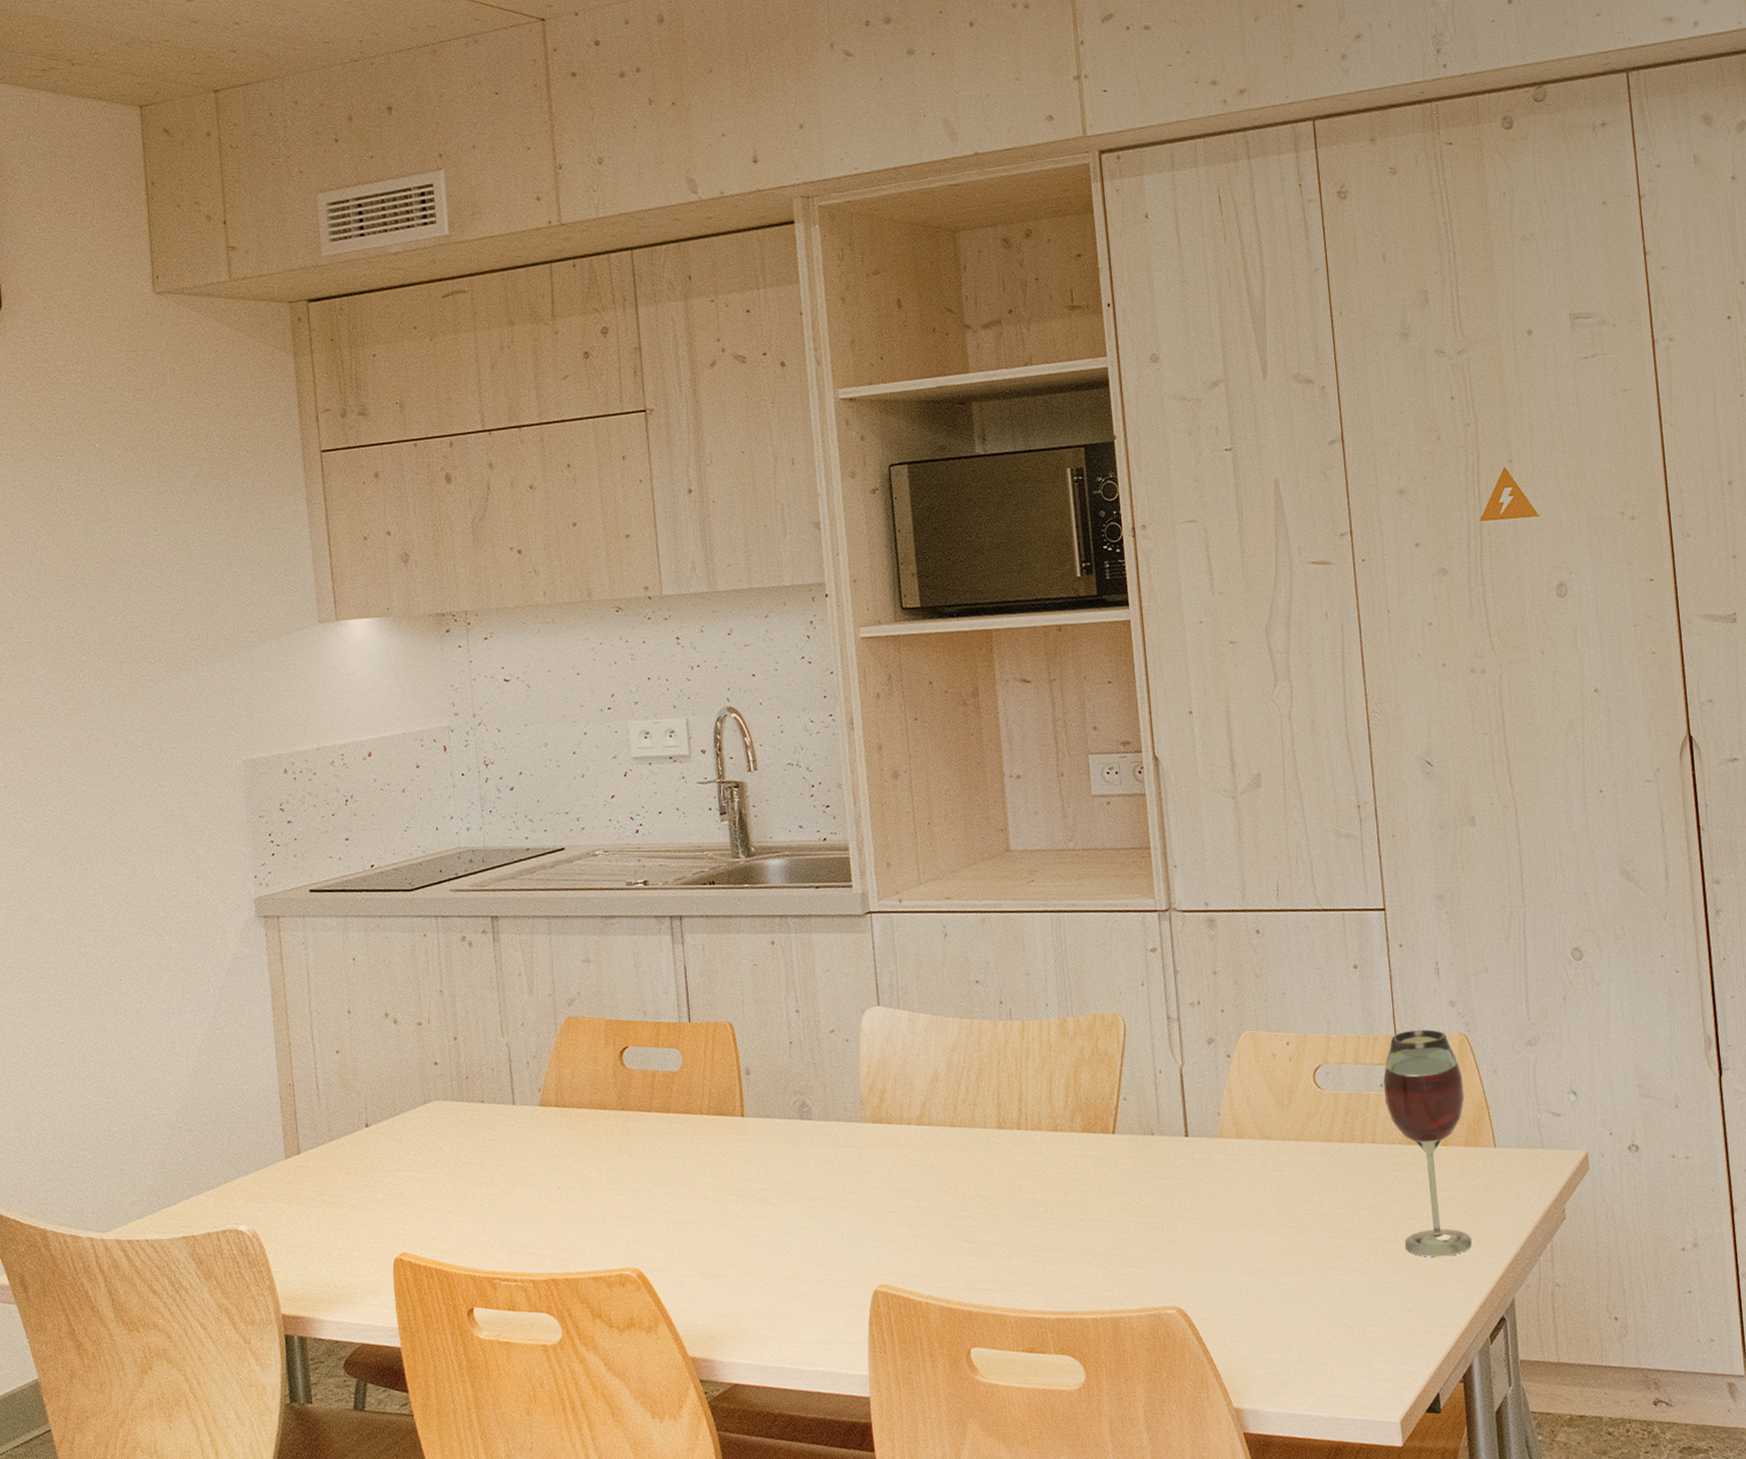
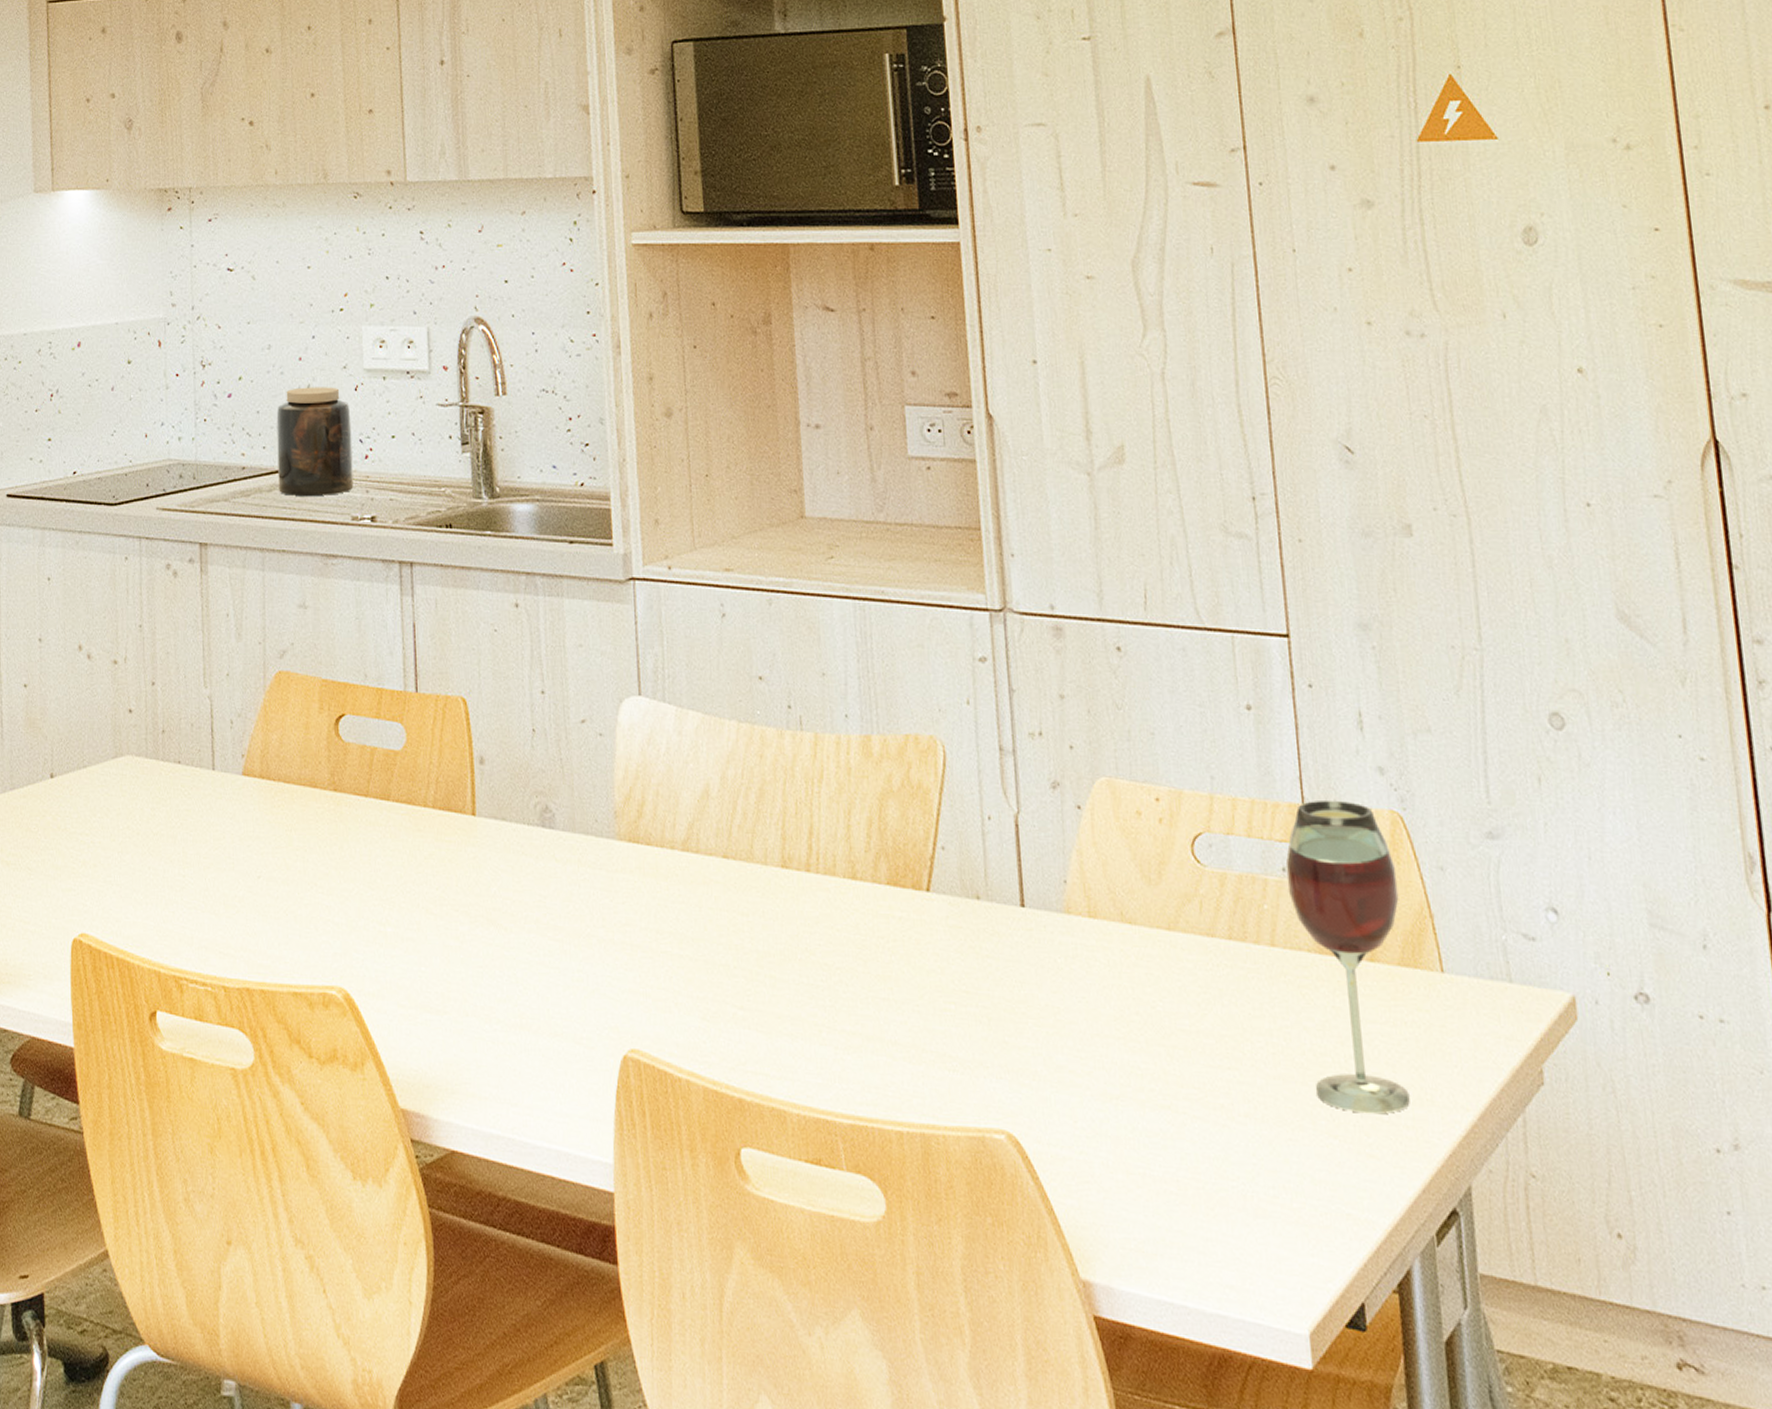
jar: none [555,774,627,869] -> present [276,387,354,496]

